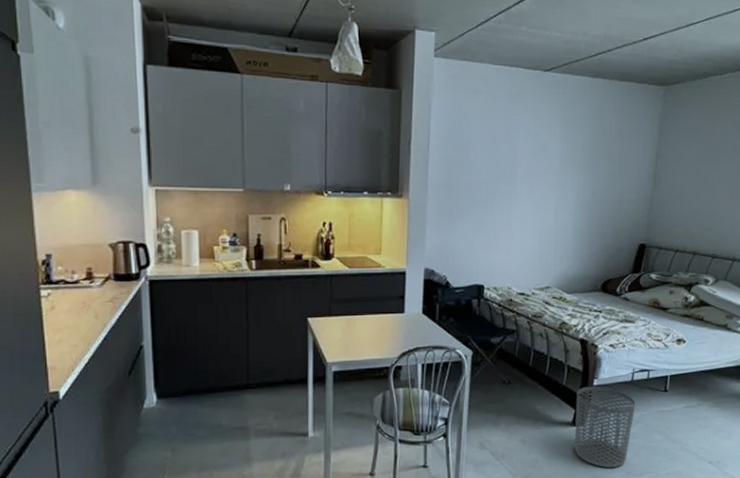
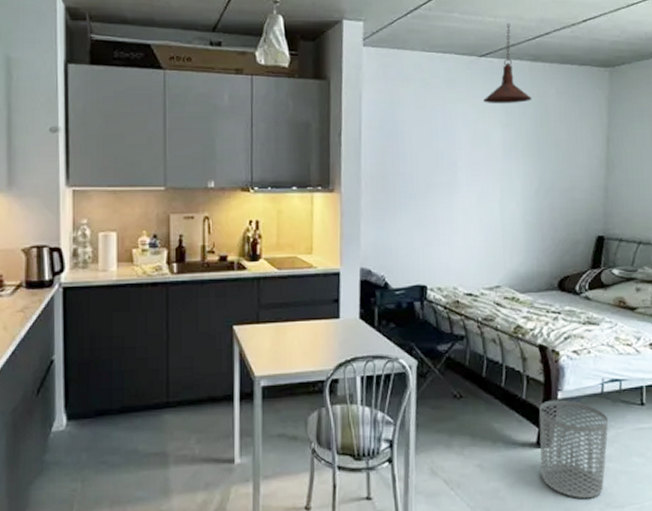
pendant light: none [545,39,590,119] -> present [483,23,532,104]

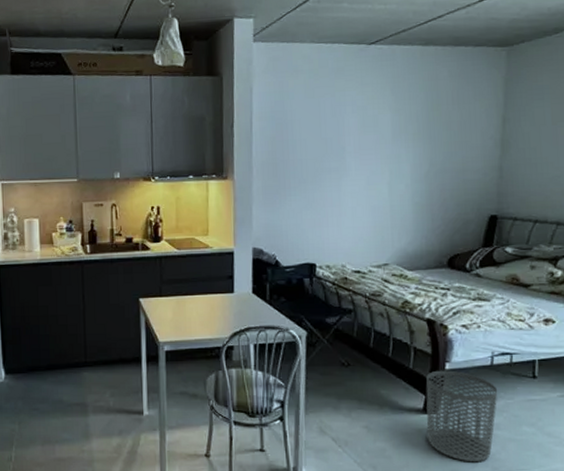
pendant light: present [483,23,532,104] -> none [373,9,423,90]

